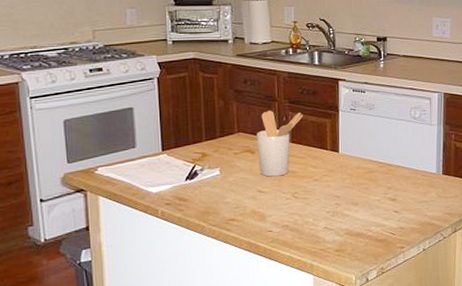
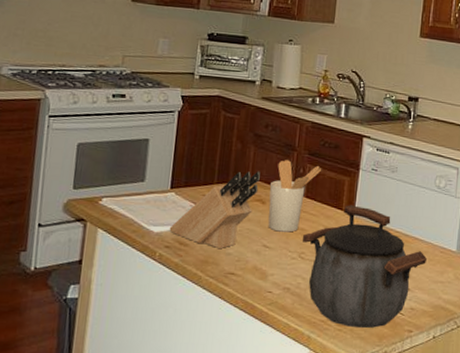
knife block: none [167,124,247,200] -> present [169,171,261,249]
kettle: none [293,144,411,252] -> present [302,205,428,328]

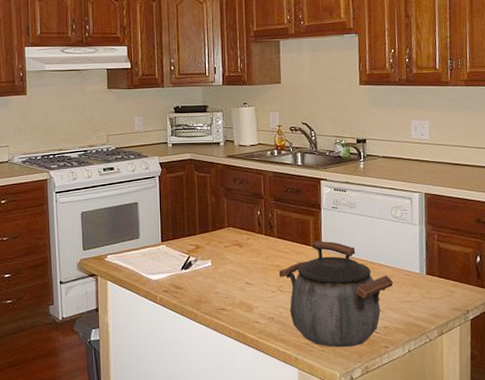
knife block: present [169,171,261,249] -> none [165,219,236,290]
utensil holder: present [268,160,321,233] -> none [244,207,287,270]

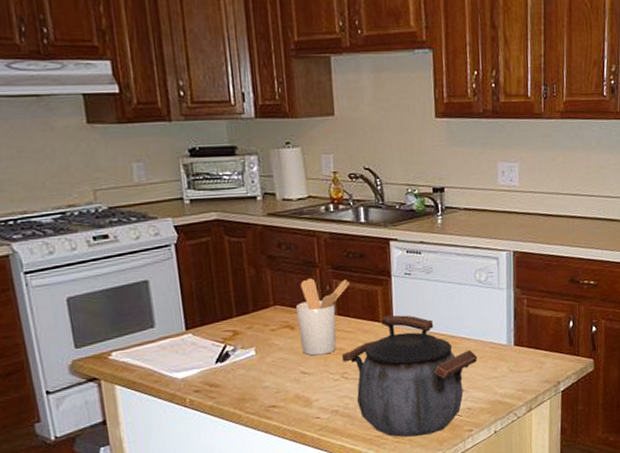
utensil holder: none [244,207,287,270] -> present [295,278,349,356]

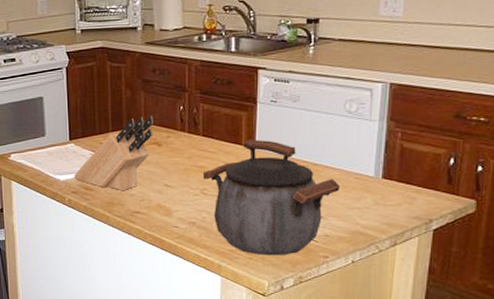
knife block: none [194,295,285,385] -> present [74,115,154,191]
utensil holder: present [295,278,349,356] -> none [164,101,215,171]

